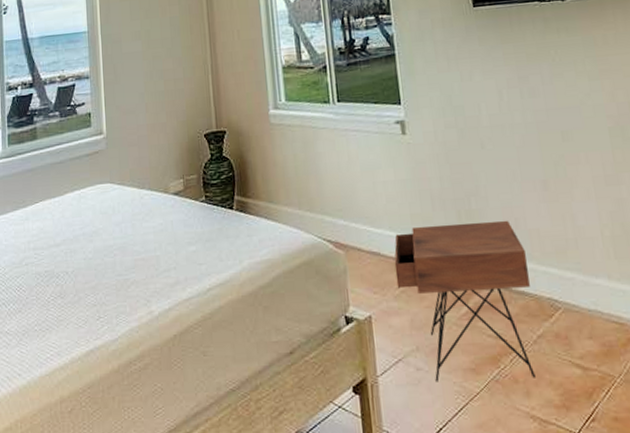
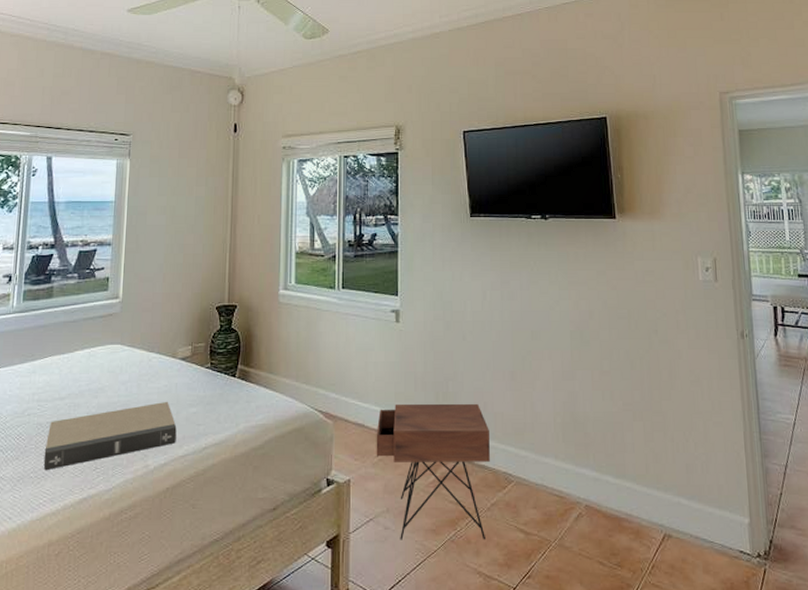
book: none [46,240,178,323] -> present [43,401,177,471]

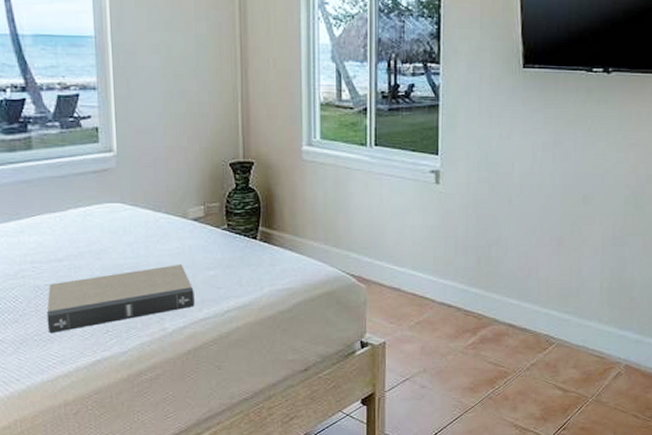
nightstand: present [376,403,490,540] -> none [413,268,533,398]

